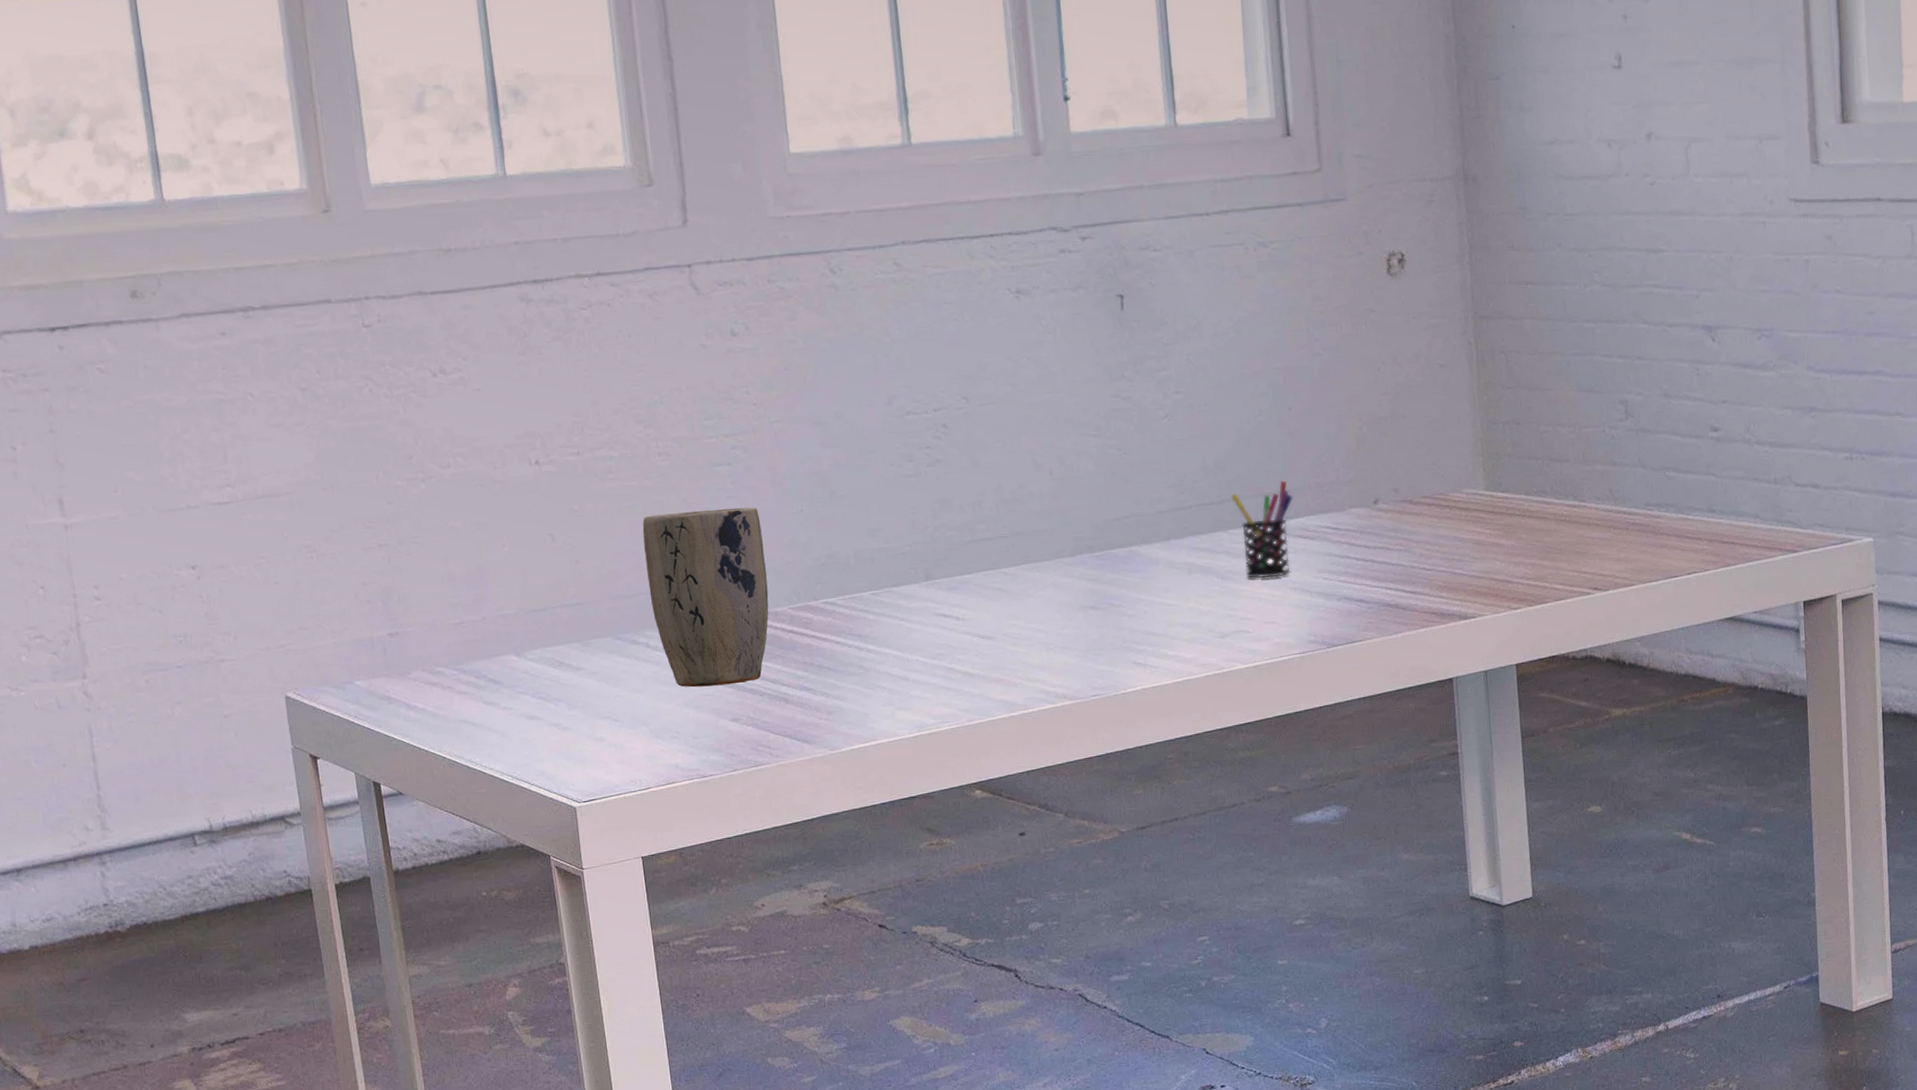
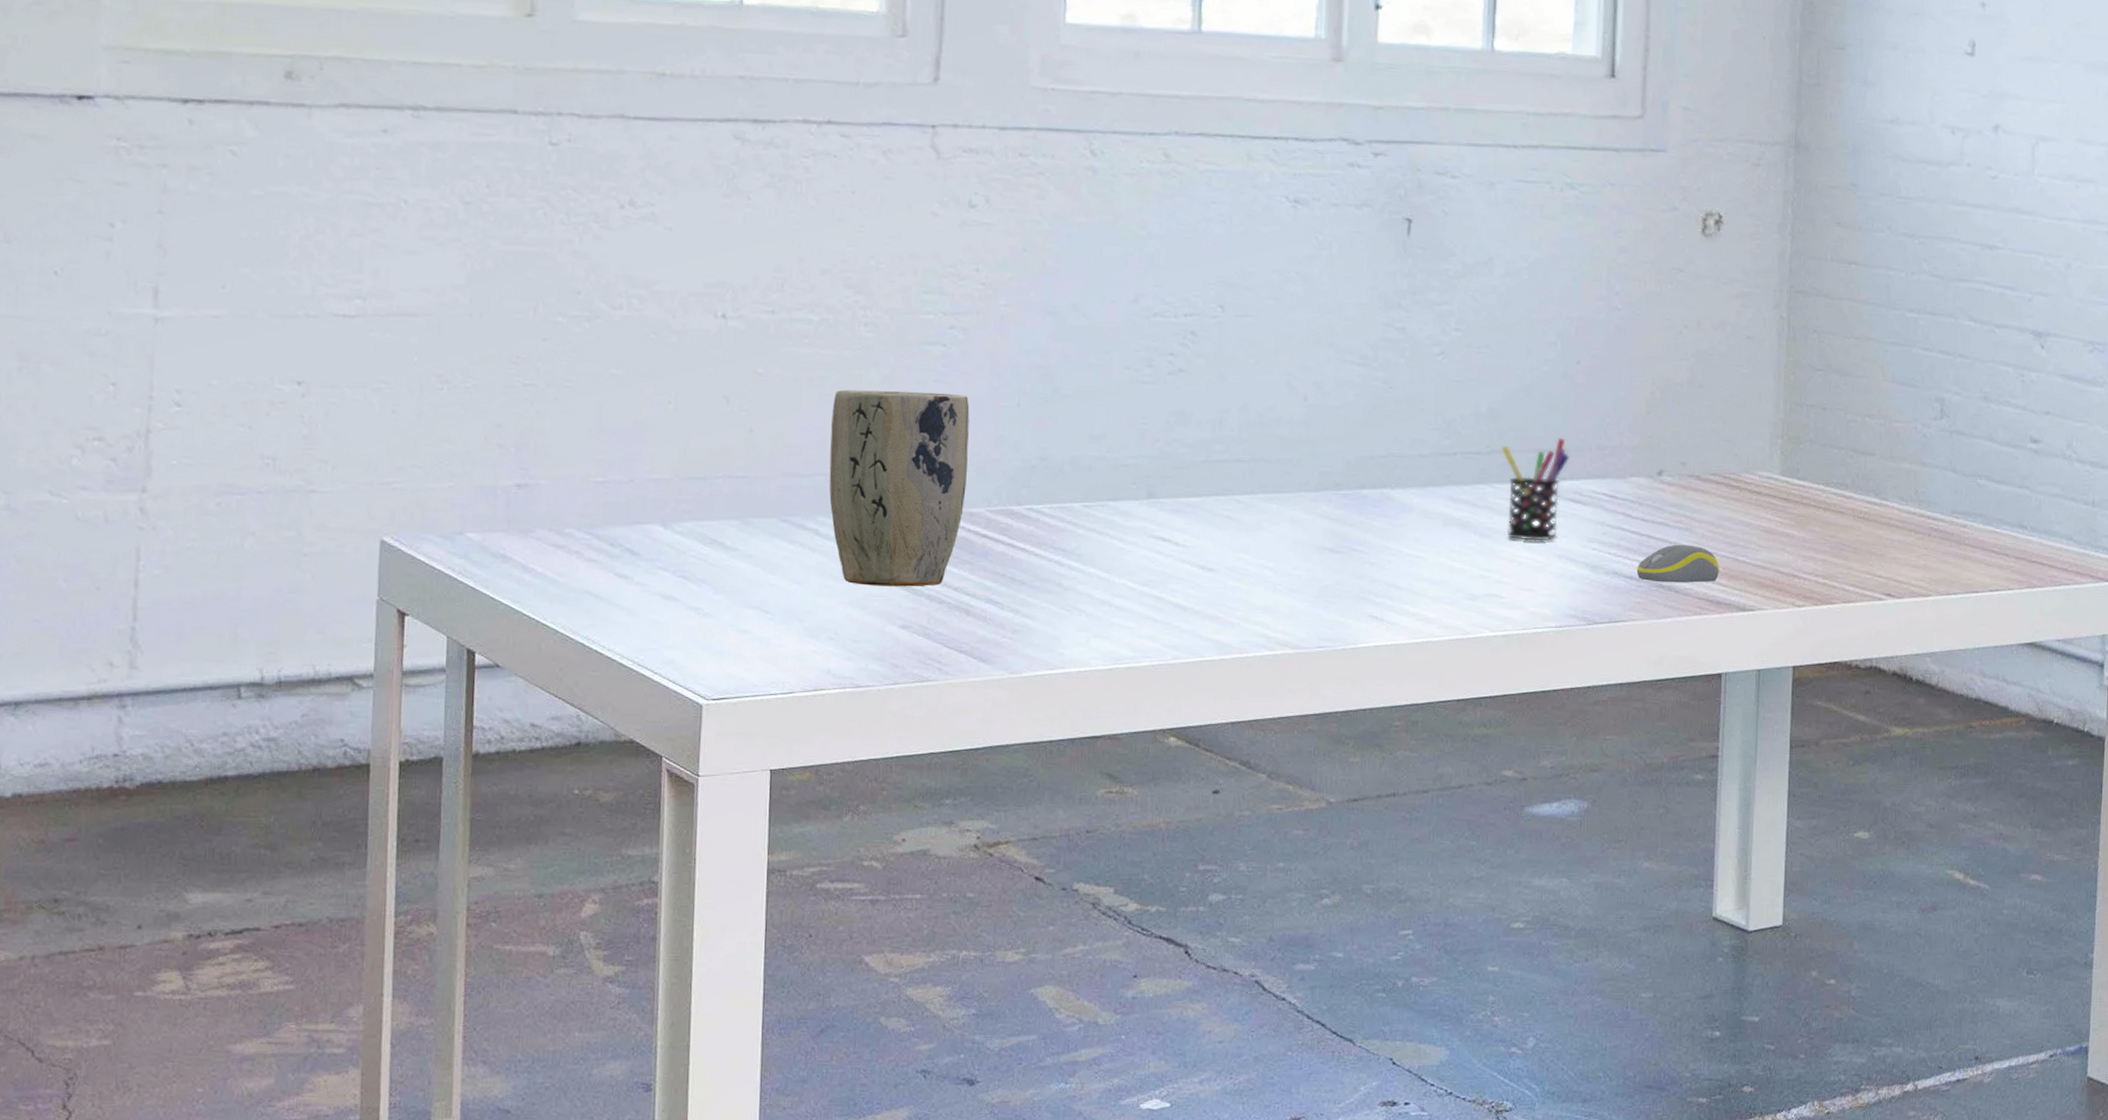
computer mouse: none [1365,564,1440,602] -> present [1636,544,1719,583]

